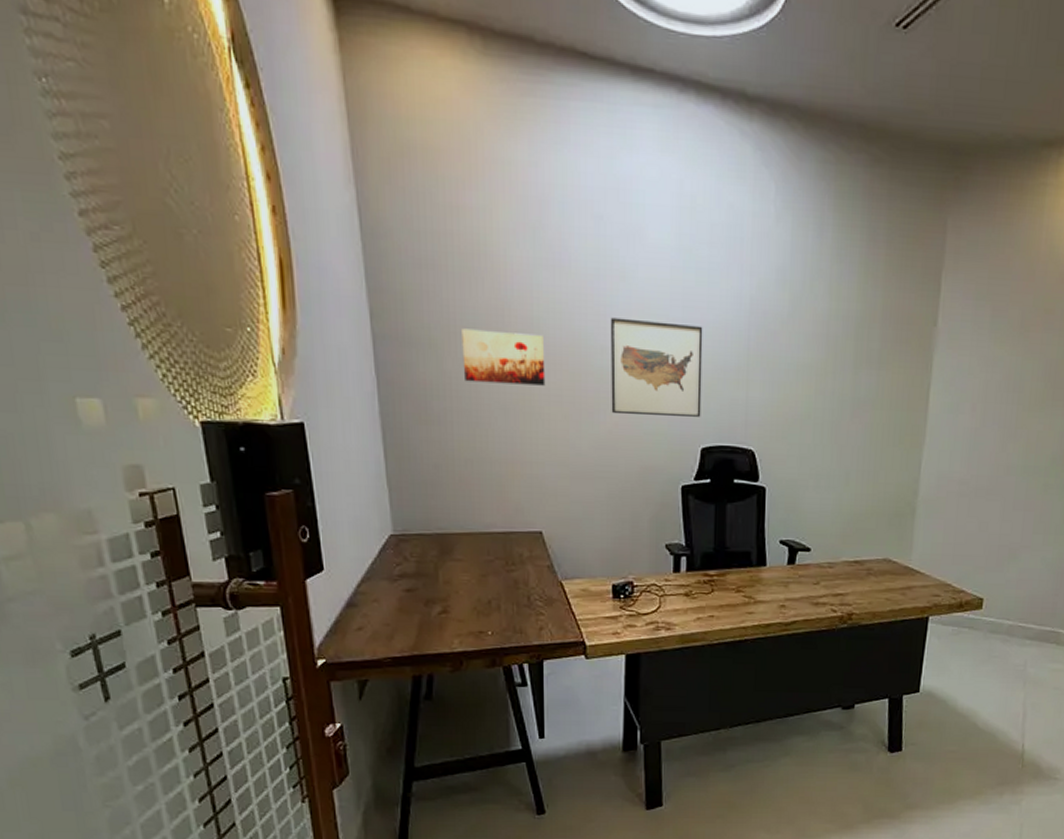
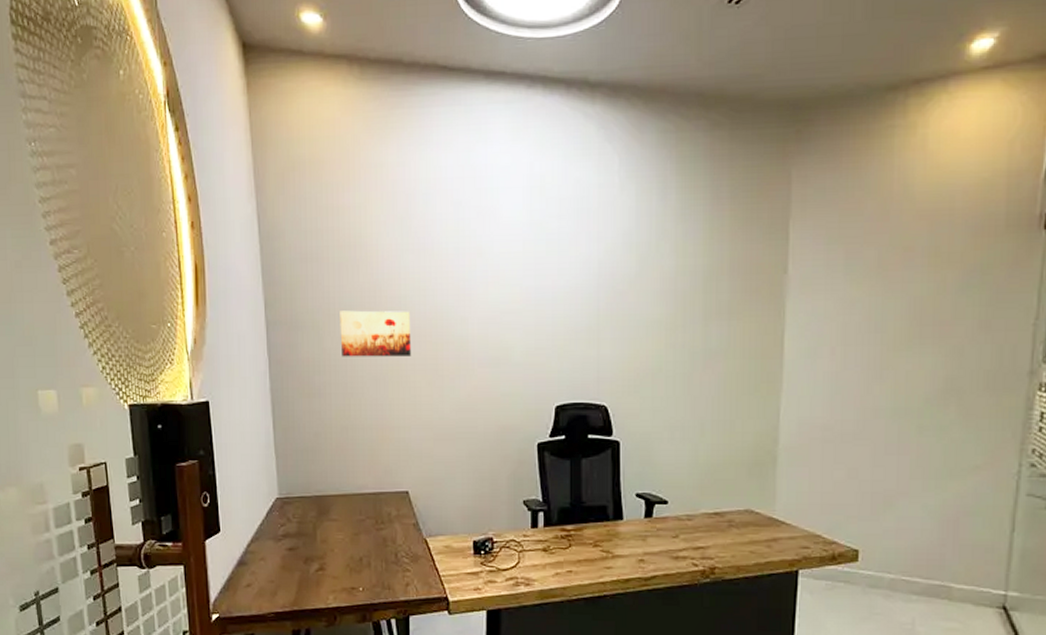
wall art: present [610,317,703,417] -> none [468,290,555,377]

